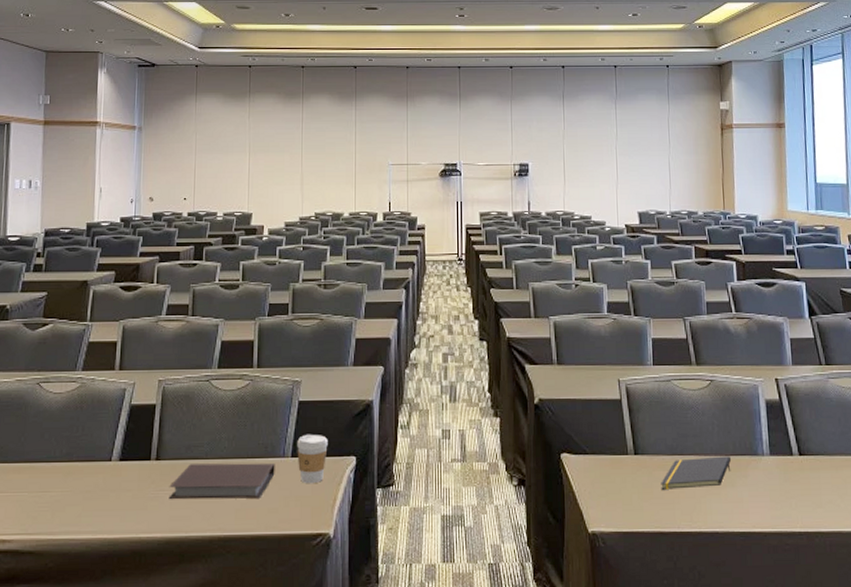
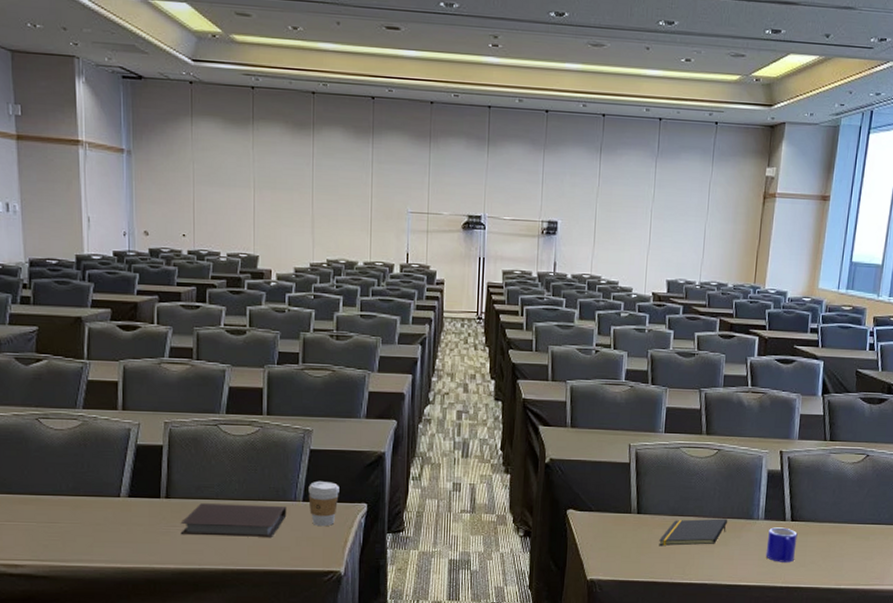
mug: none [776,463,810,504] -> present [765,527,798,563]

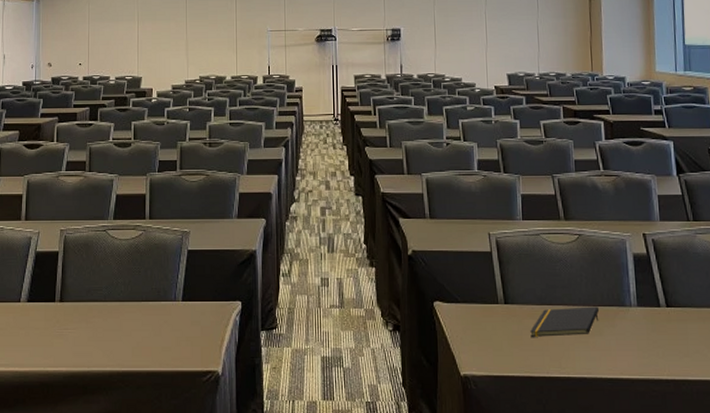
notebook: present [180,503,287,537] -> none [72,306,167,338]
coffee cup: present [308,480,339,527] -> none [187,280,215,326]
mug: present [765,527,798,563] -> none [644,314,677,352]

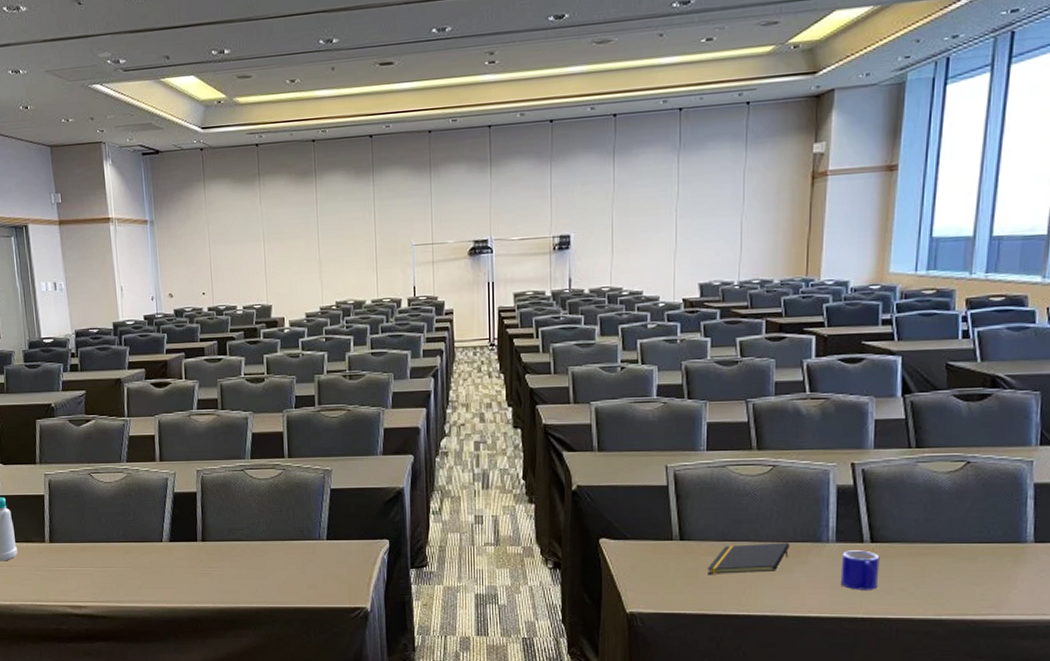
mug: none [644,314,677,352] -> present [840,550,880,590]

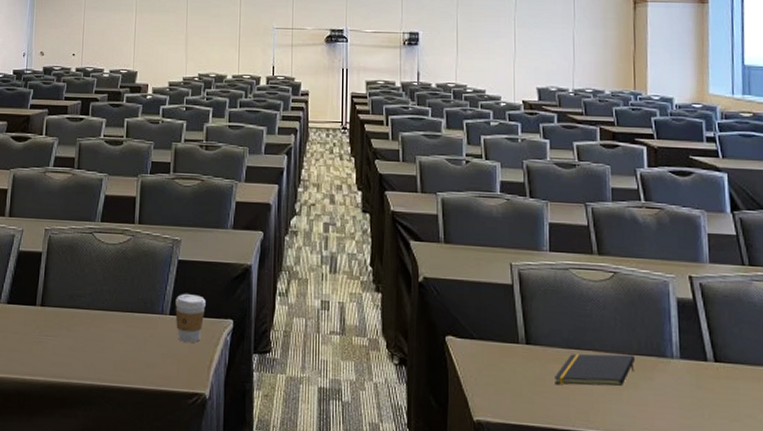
coffee cup: none [331,519,361,564] -> present [175,293,206,343]
mug: present [840,550,880,590] -> none [687,368,726,415]

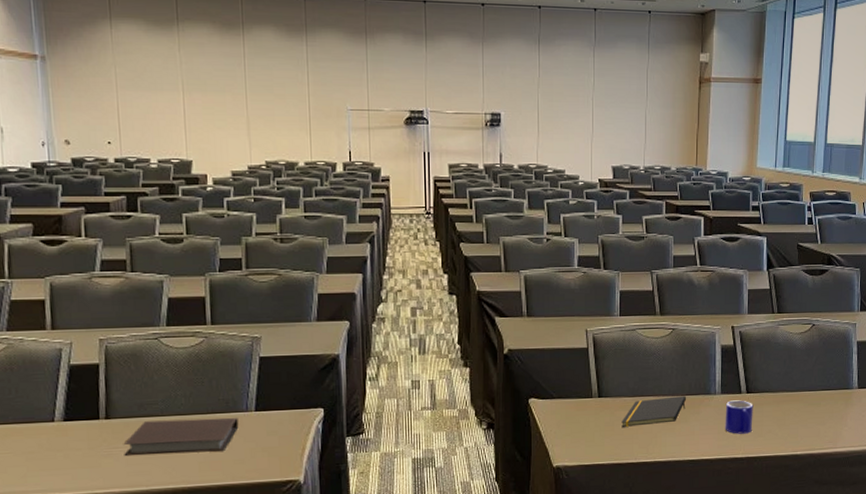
notebook: none [52,313,154,352] -> present [123,417,239,455]
coffee cup: present [175,293,206,343] -> none [260,388,294,436]
mug: none [687,368,726,415] -> present [725,400,753,434]

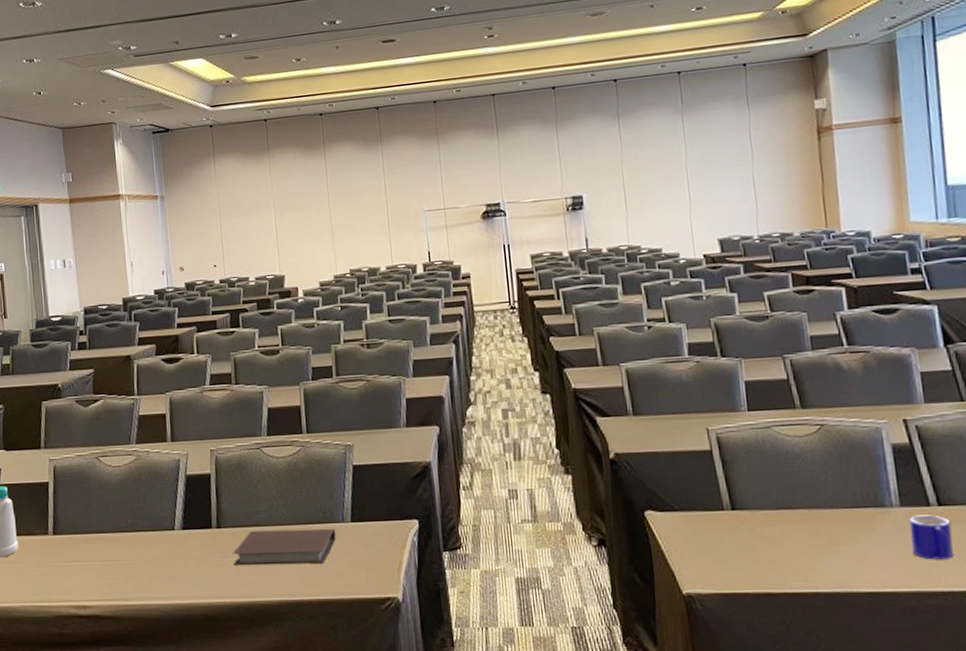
notepad: present [621,396,687,427] -> none [765,509,852,547]

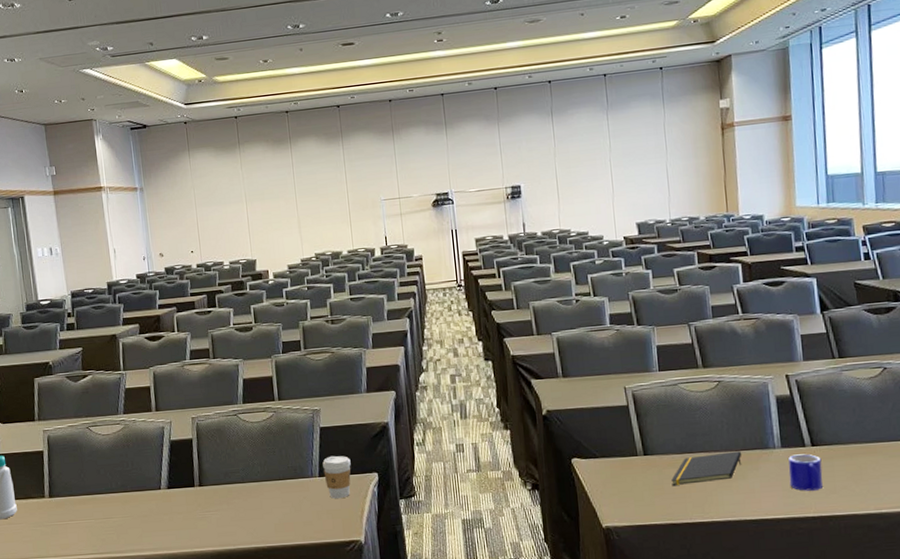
notebook: present [232,528,336,565] -> none [214,483,306,518]
coffee cup: none [355,498,388,549] -> present [322,455,351,499]
notepad: none [765,509,852,547] -> present [671,451,742,486]

